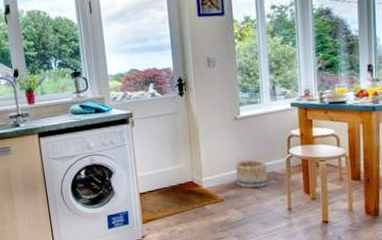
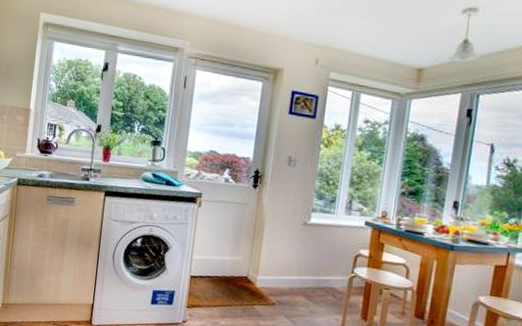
basket: present [234,159,268,188] -> none [292,267,328,301]

